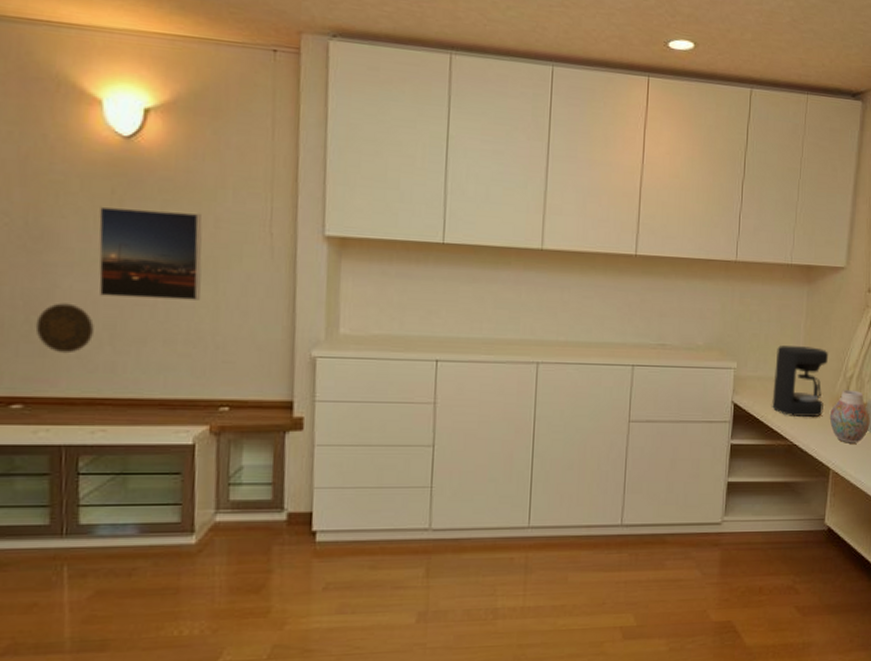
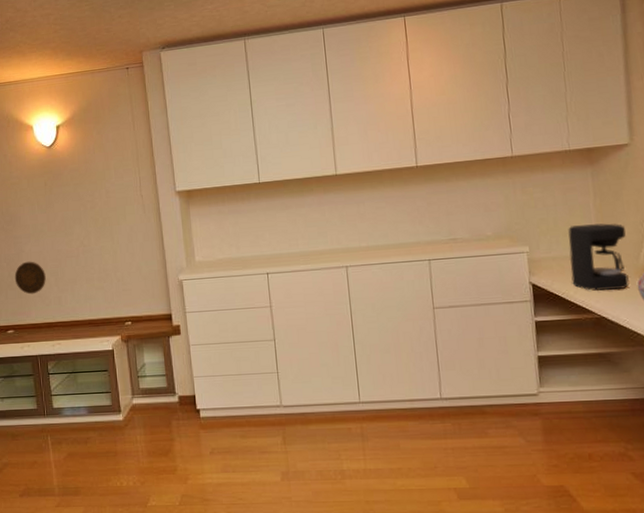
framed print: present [98,206,203,300] -> none [40,189,104,254]

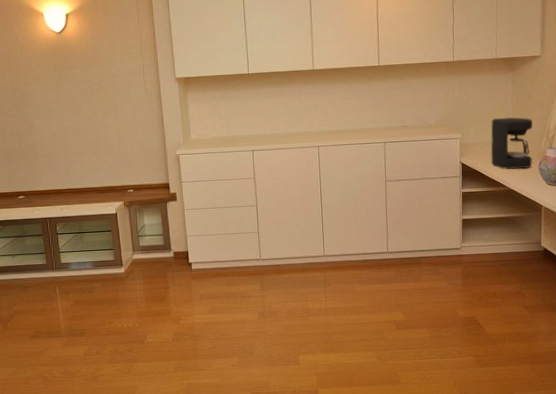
decorative plate: present [14,261,46,295] -> none [25,135,55,165]

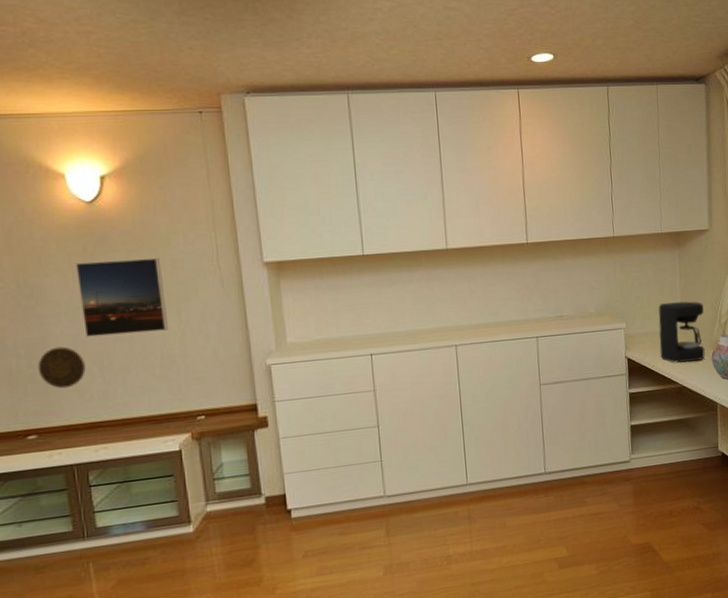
decorative plate: none [25,135,55,165] -> present [37,346,86,389]
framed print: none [50,73,109,129] -> present [76,257,168,337]

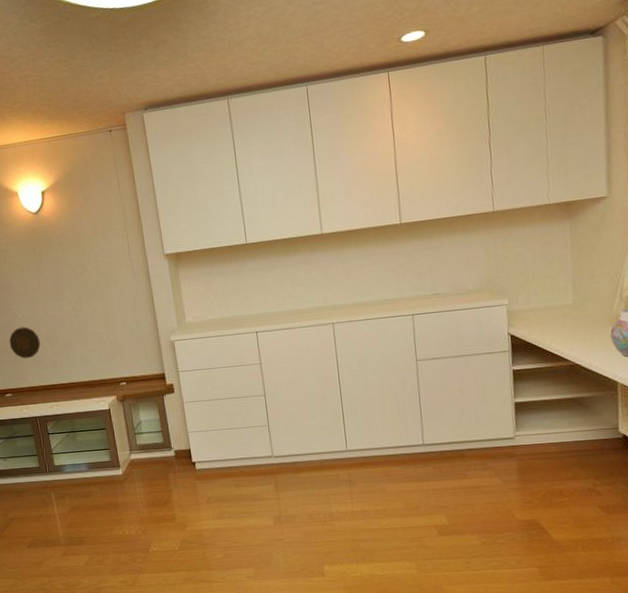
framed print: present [76,257,168,337] -> none [29,254,96,319]
coffee maker: present [658,301,705,363] -> none [546,275,603,340]

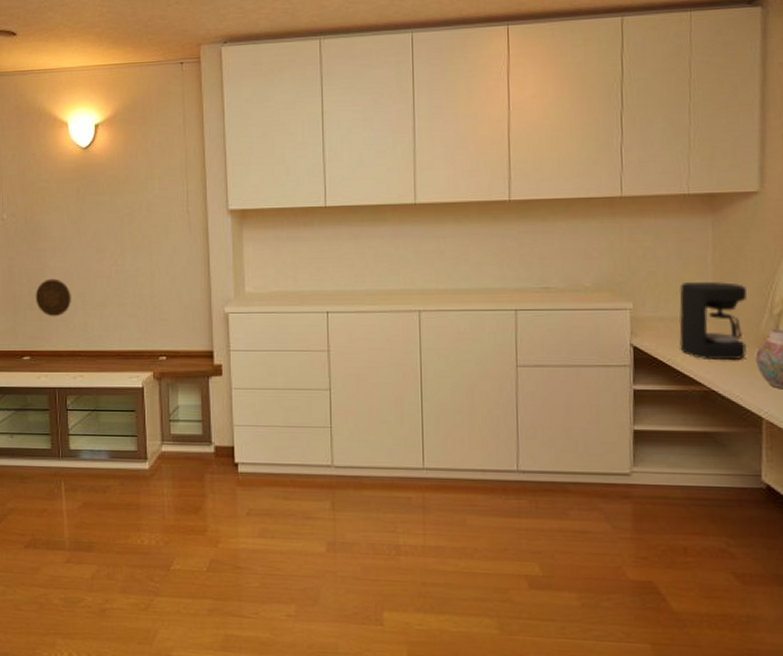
coffee maker: none [546,275,603,340] -> present [678,282,747,359]

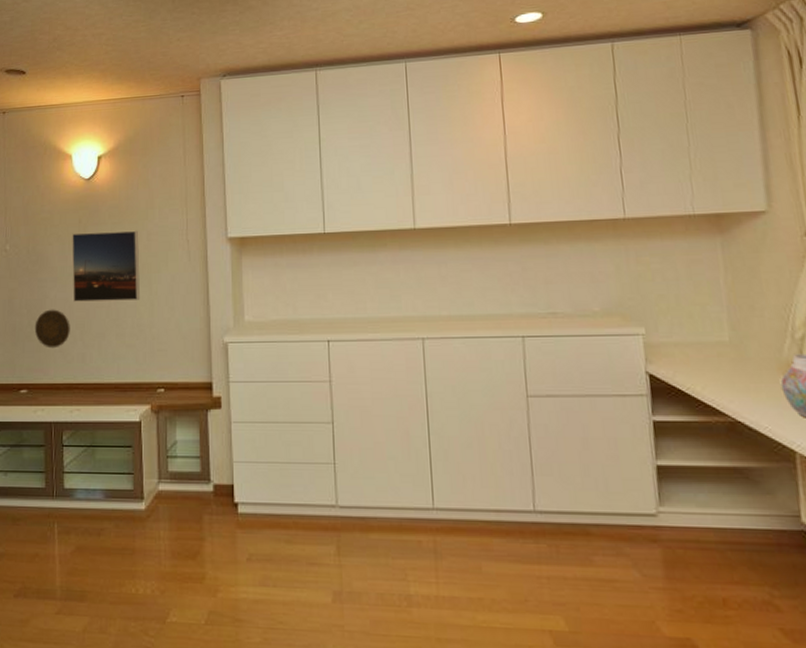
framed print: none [70,201,140,271] -> present [72,230,140,302]
coffee maker: present [678,282,747,359] -> none [693,305,771,387]

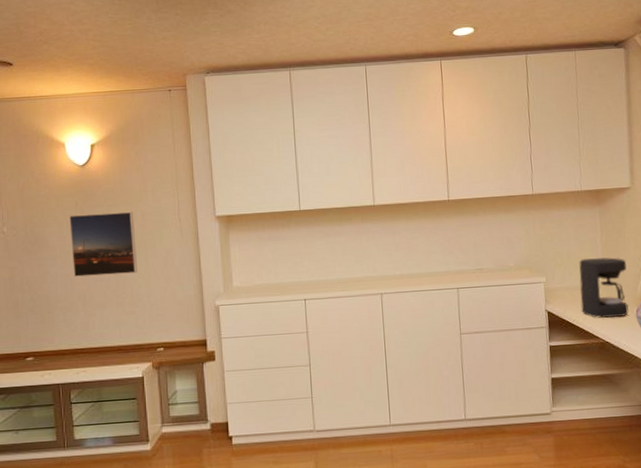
decorative plate: present [34,309,70,349] -> none [37,284,72,320]
coffee maker: none [693,305,771,387] -> present [579,257,629,318]

